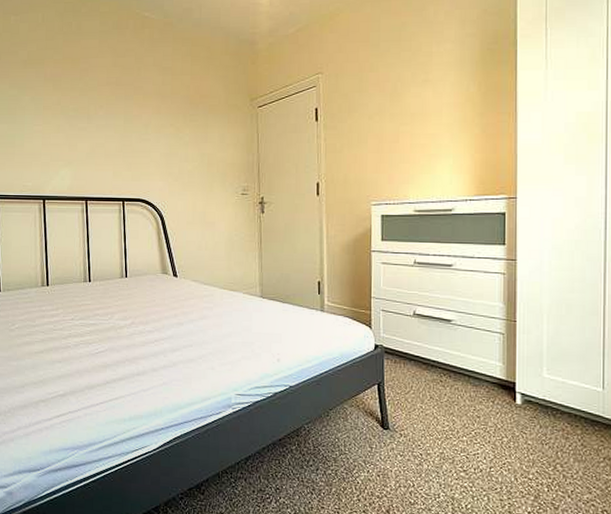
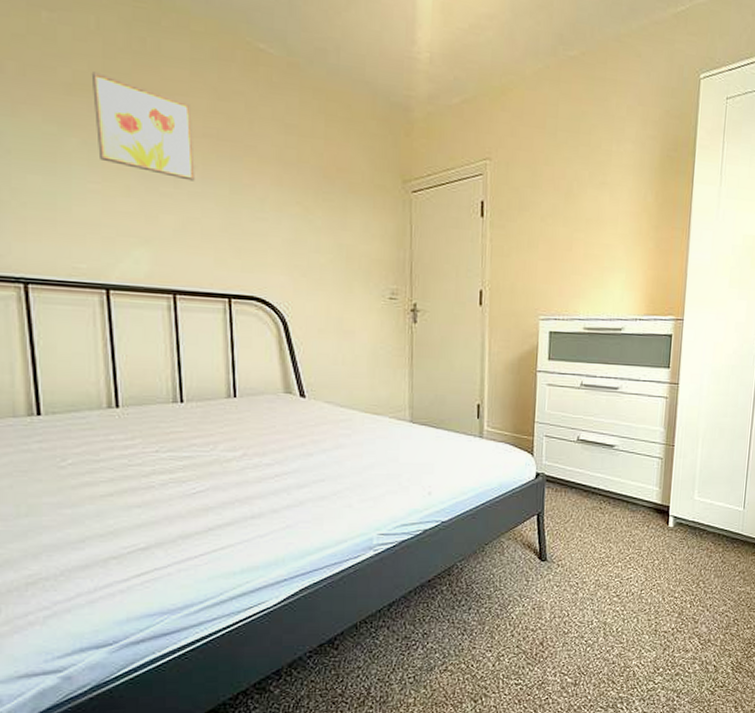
wall art: none [38,50,101,117] -> present [91,71,195,181]

